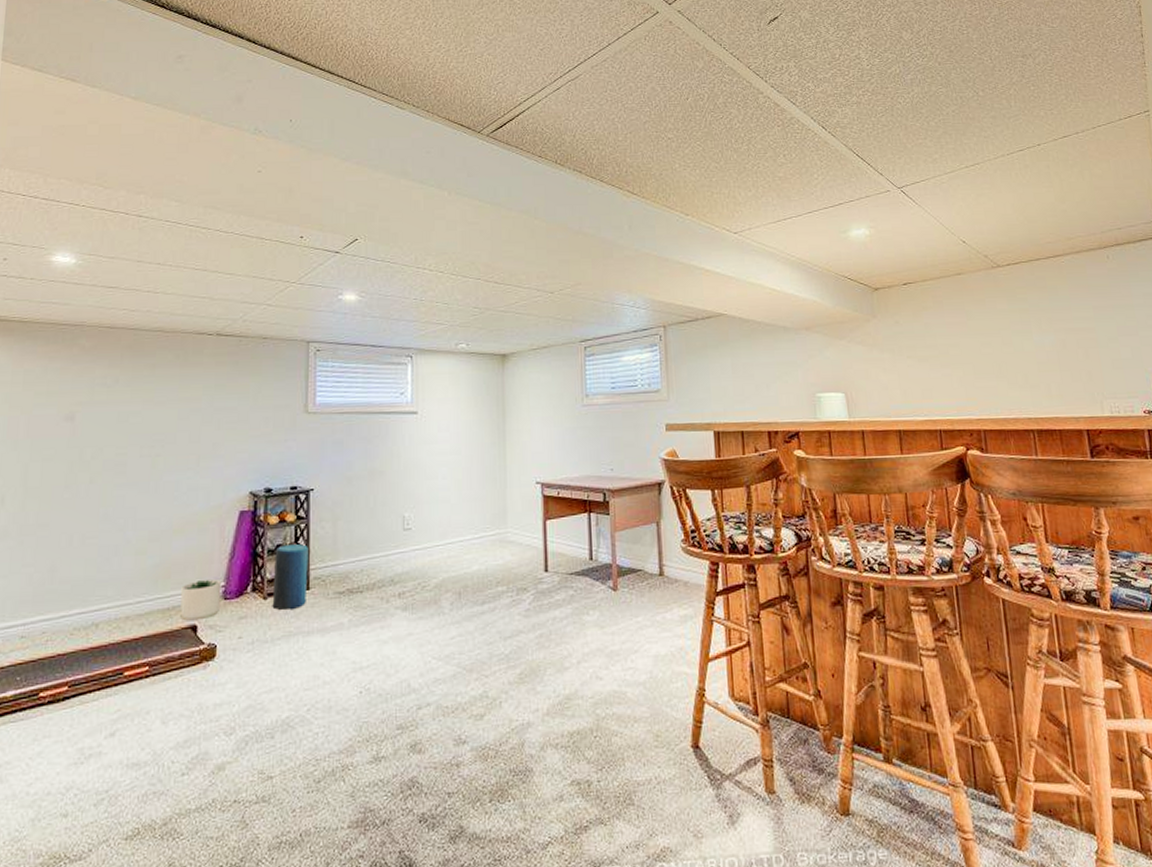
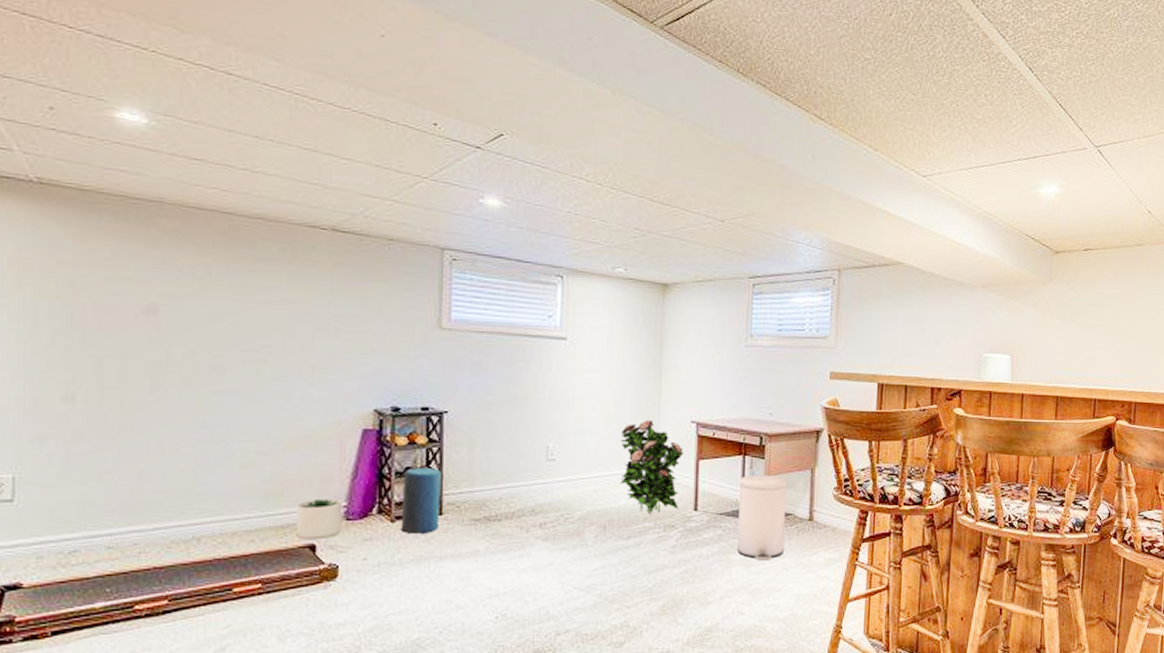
plant: none [471,483,531,579] -> present [620,419,683,515]
pedal bin: none [587,531,637,620] -> present [738,475,788,559]

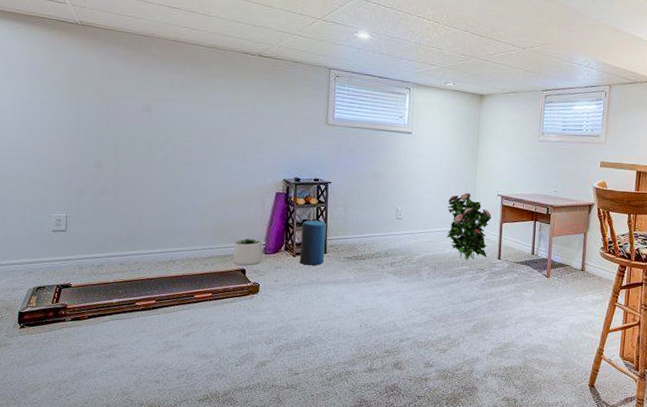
pedal bin: present [738,475,788,559] -> none [528,235,566,297]

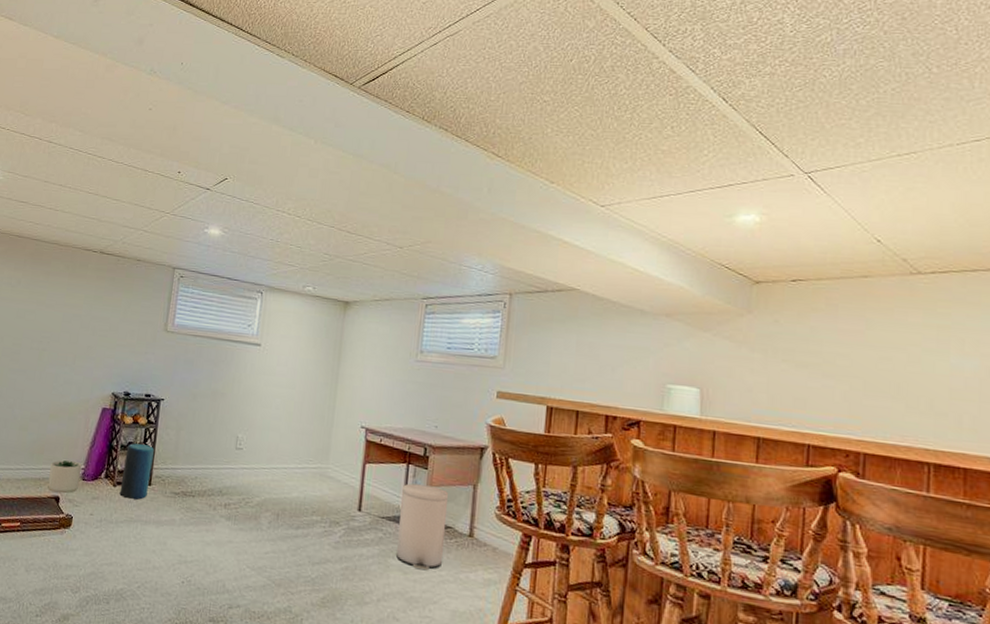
plant: present [446,192,492,261] -> none [294,421,352,509]
pedal bin: none [528,235,566,297] -> present [396,483,449,570]

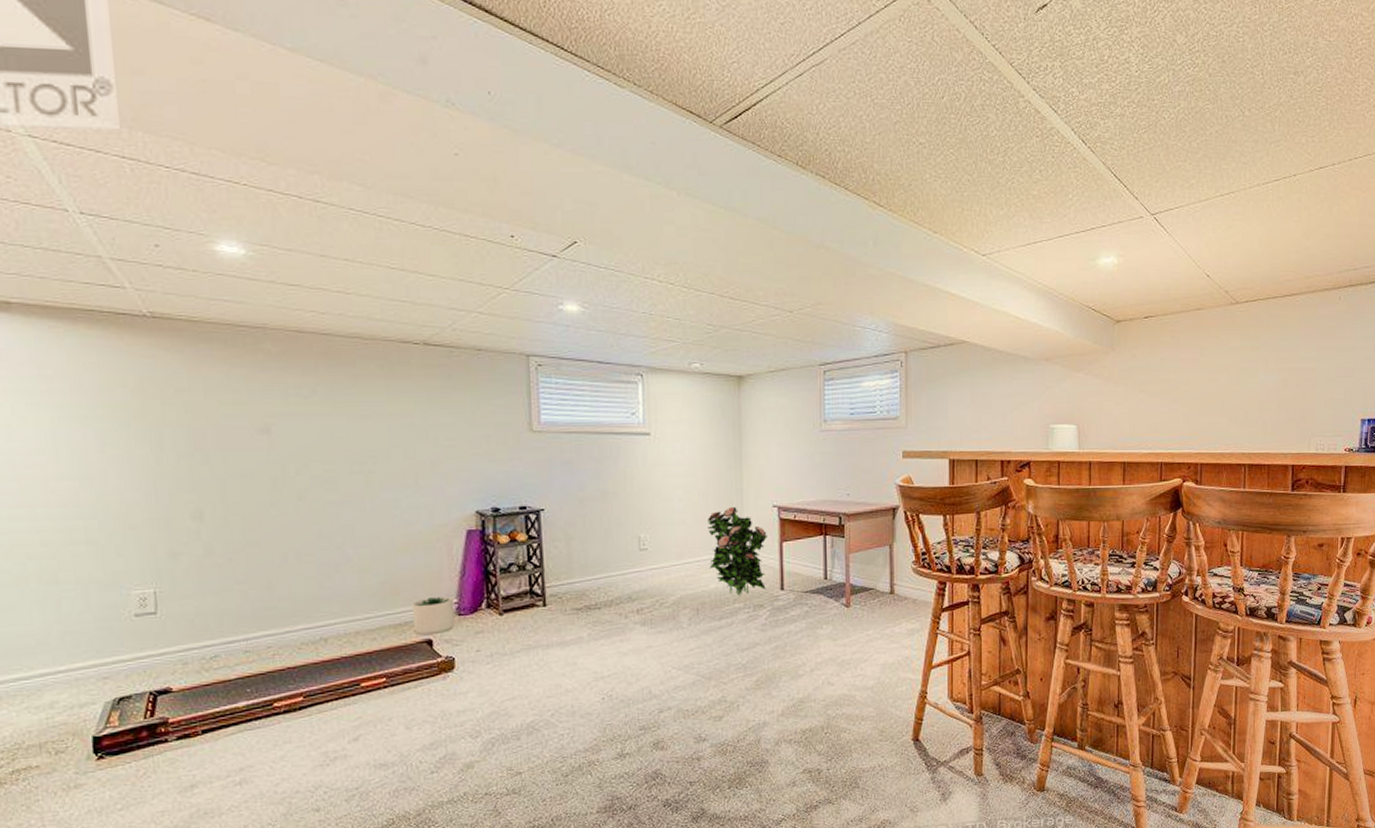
foam roller: present [119,443,154,501] -> none [507,563,544,626]
plant: none [294,421,352,509] -> present [708,506,767,596]
pedal bin: present [396,483,449,570] -> none [822,553,868,633]

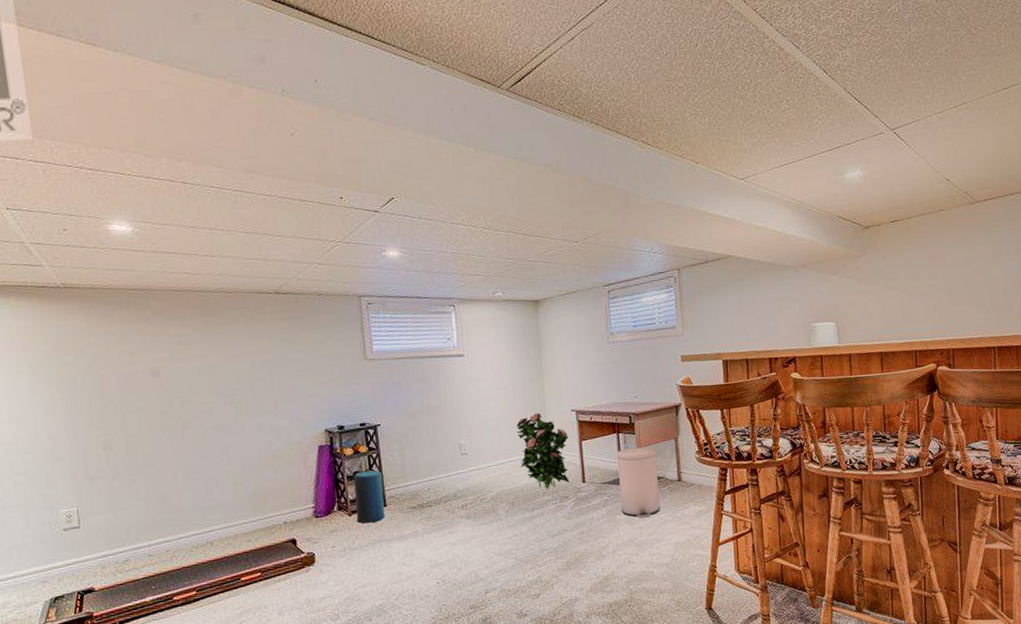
planter: present [412,597,455,636] -> none [278,502,313,536]
foam roller: none [507,563,544,626] -> present [353,470,385,525]
pedal bin: none [822,553,868,633] -> present [617,447,660,518]

